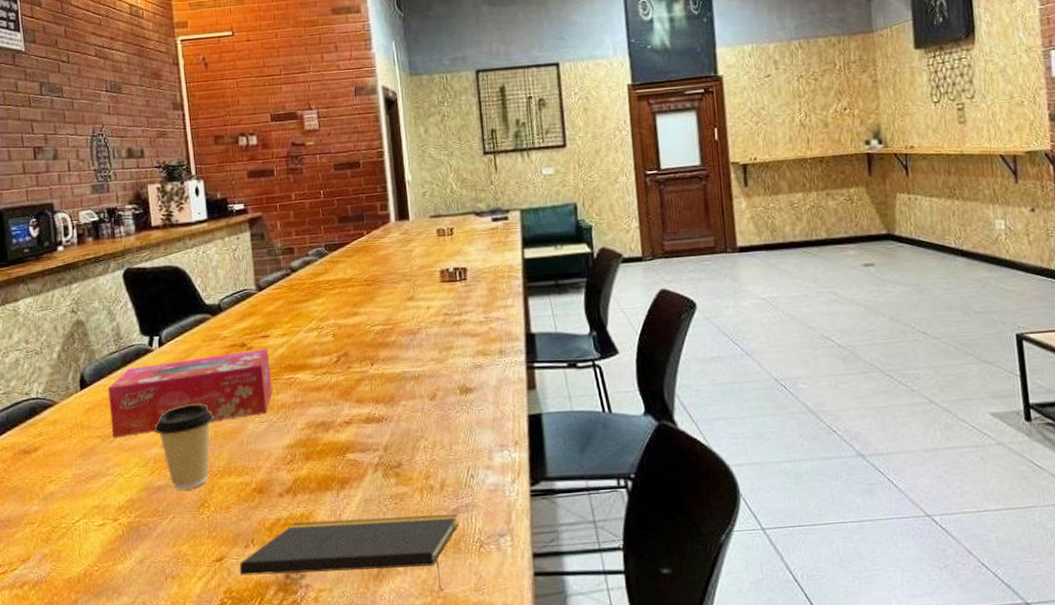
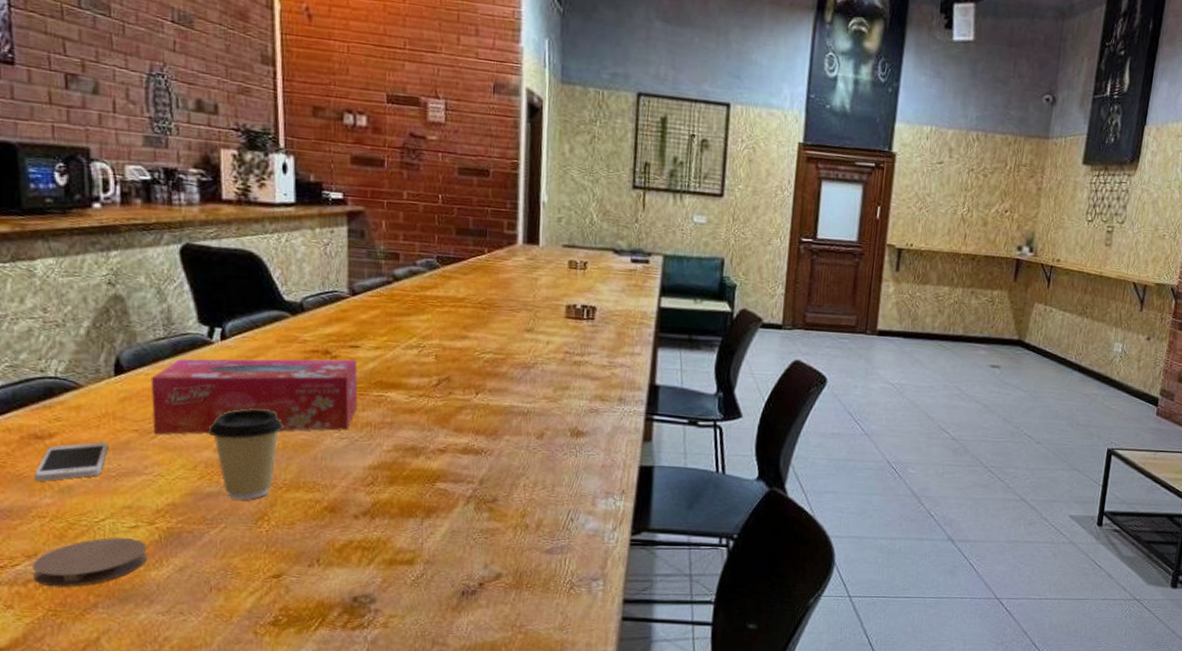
smartphone: none [25,450,79,491] -> present [35,442,109,481]
coaster: none [26,536,114,587] -> present [32,537,147,587]
notepad: present [240,513,458,592] -> none [300,546,551,628]

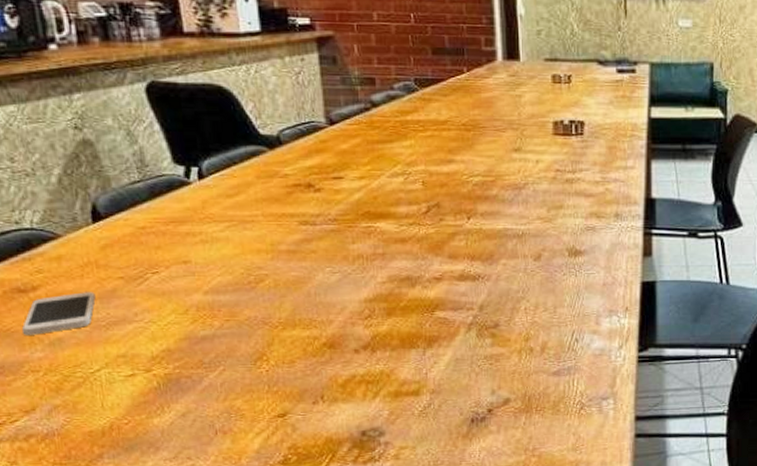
coaster: present [32,537,147,587] -> none [31,387,148,441]
tissue box: present [151,358,358,435] -> none [130,191,347,281]
coffee cup: present [208,408,284,500] -> none [195,247,273,342]

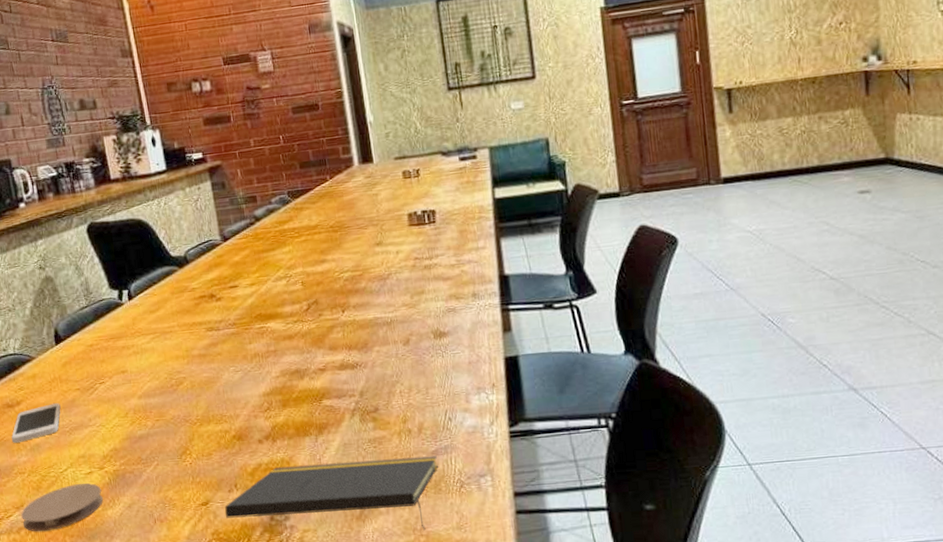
coaster: none [31,387,148,441] -> present [21,483,103,532]
notepad: none [307,376,558,451] -> present [225,455,438,531]

